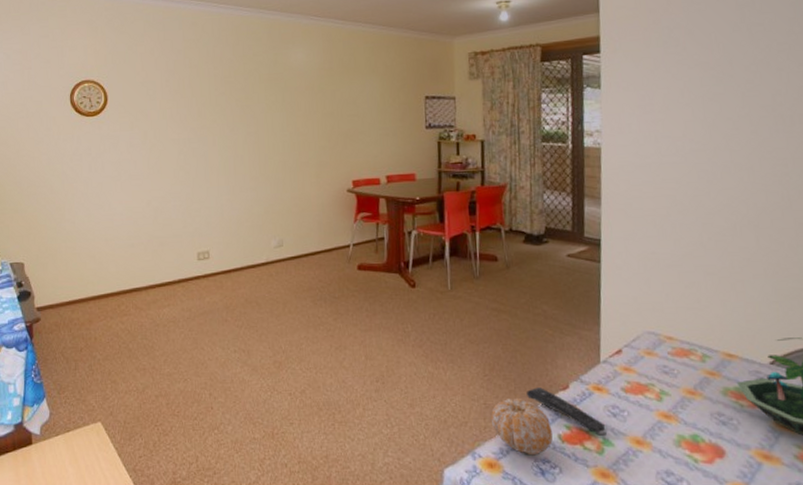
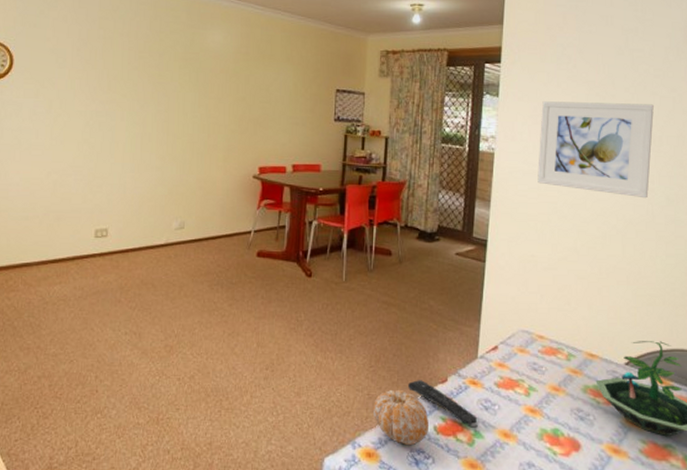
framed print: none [650,81,782,184] -> present [538,101,654,199]

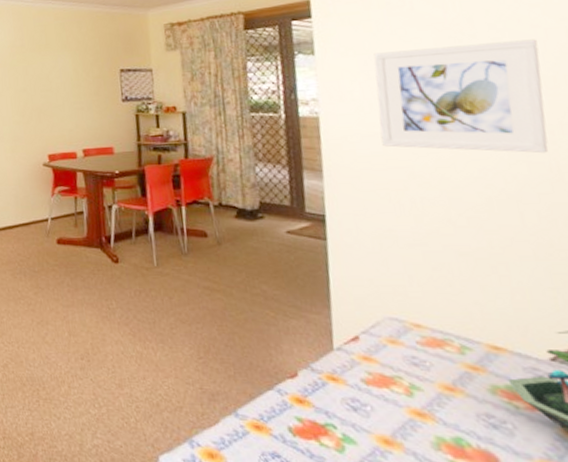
fruit: present [372,390,428,446] -> none [208,384,282,448]
remote control: present [408,380,479,428] -> none [248,374,348,432]

